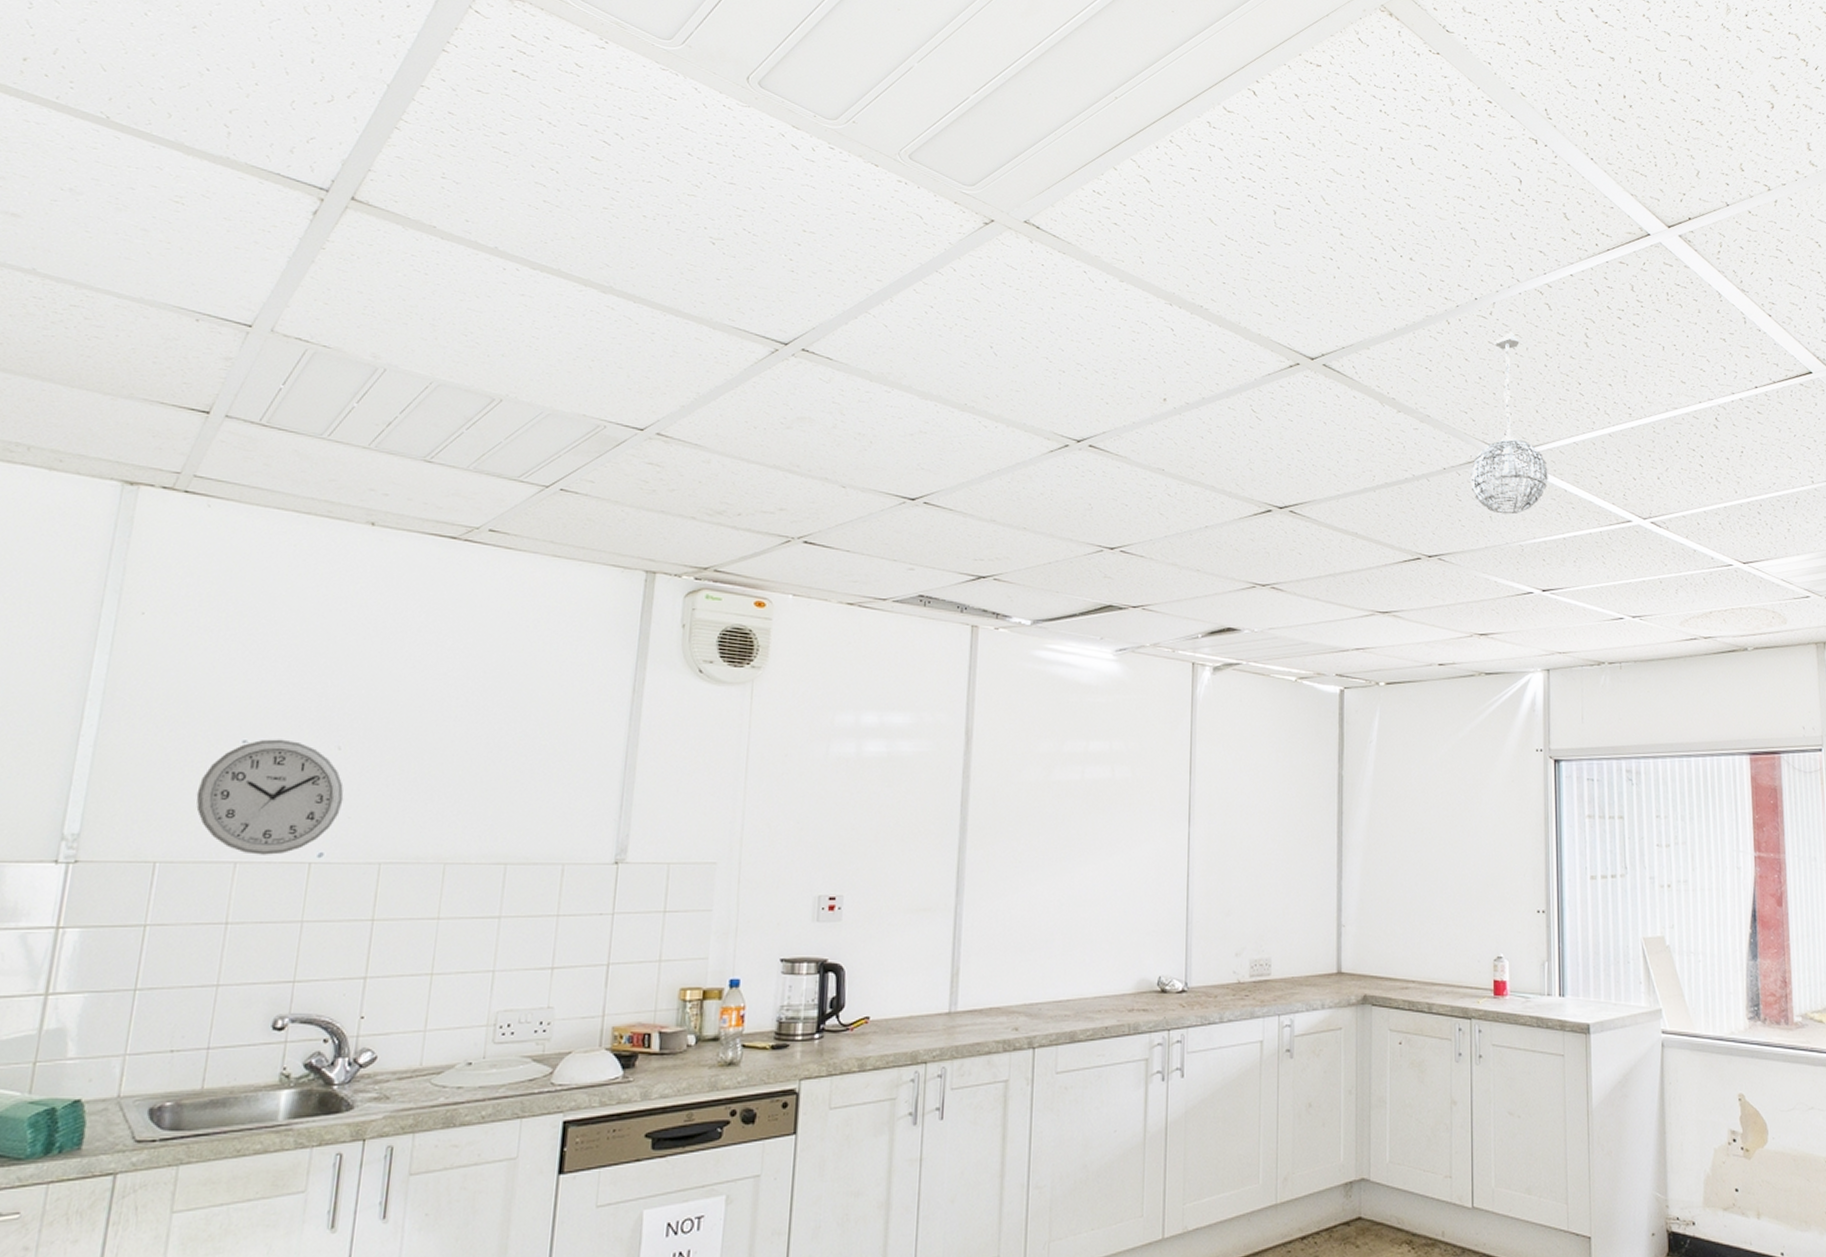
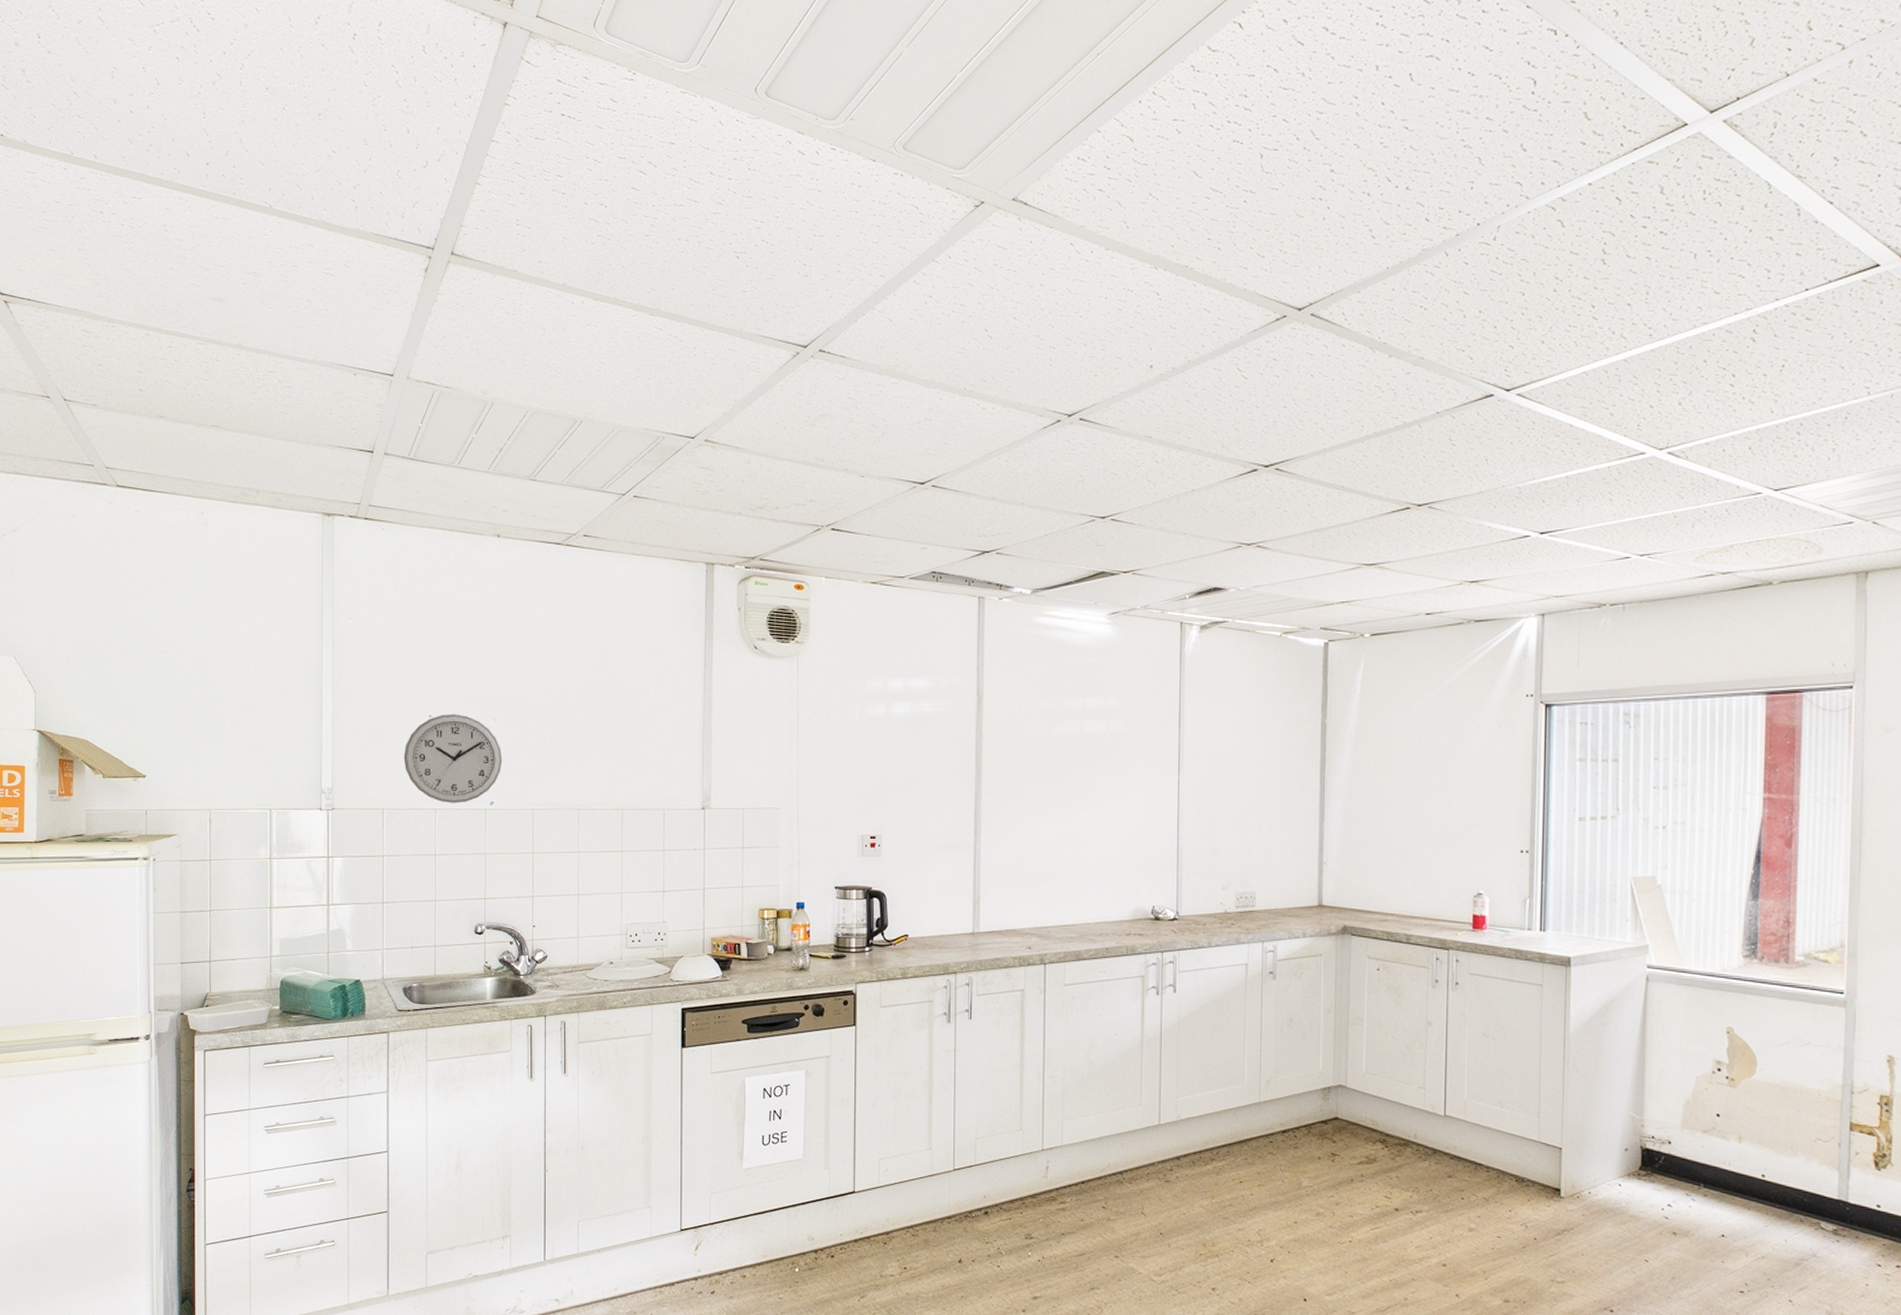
pendant light: present [1471,331,1548,515] -> none [1466,256,1552,456]

